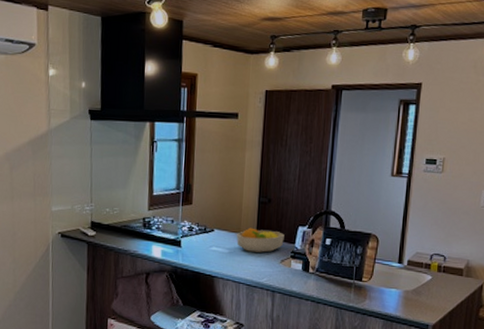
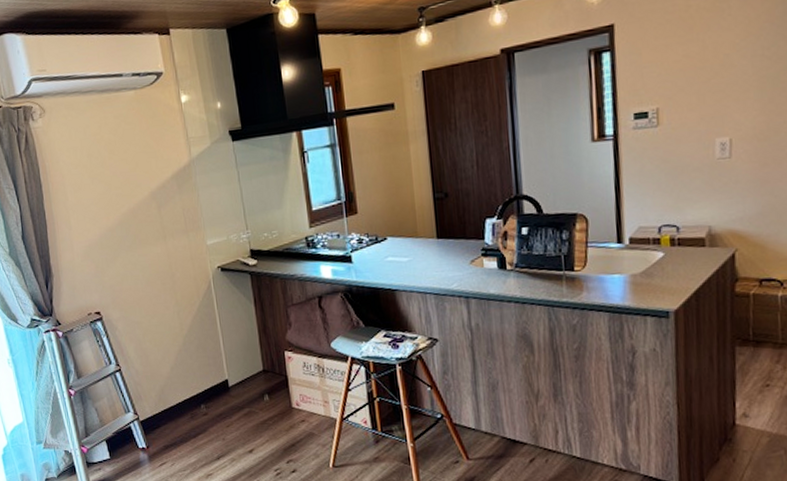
fruit bowl: present [236,227,285,253] -> none [414,228,471,257]

